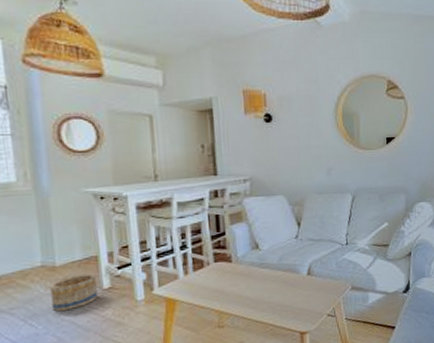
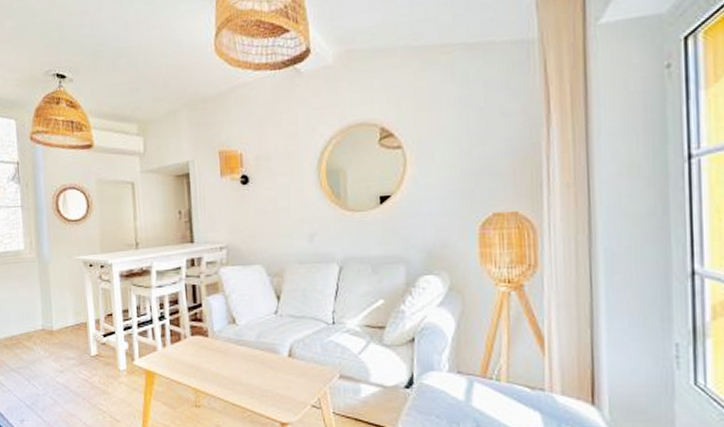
basket: present [49,273,99,312] -> none [47,339,87,375]

